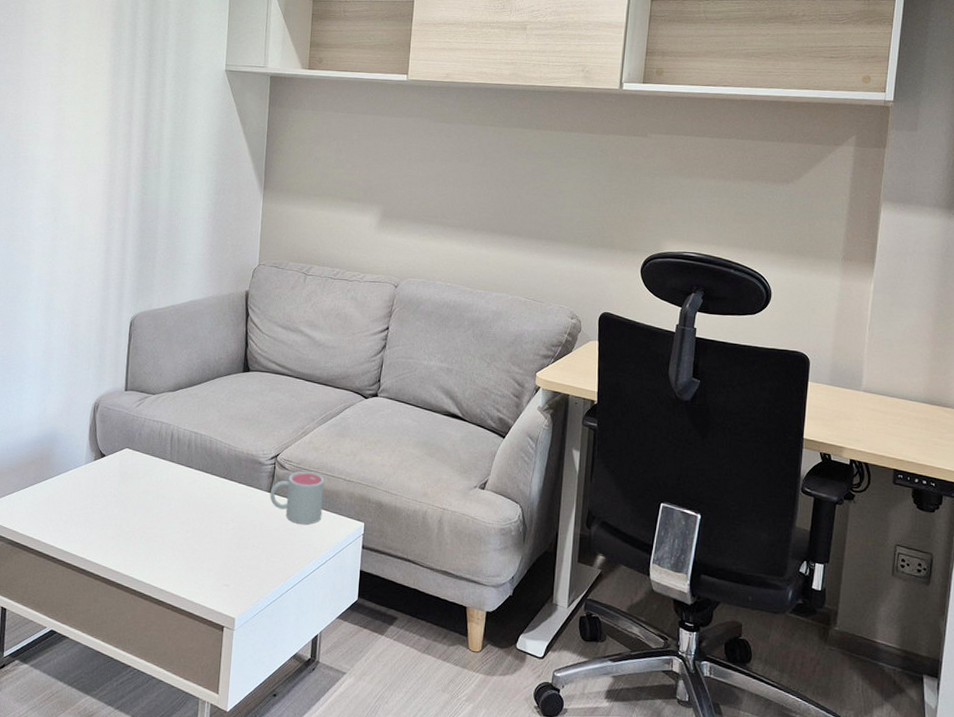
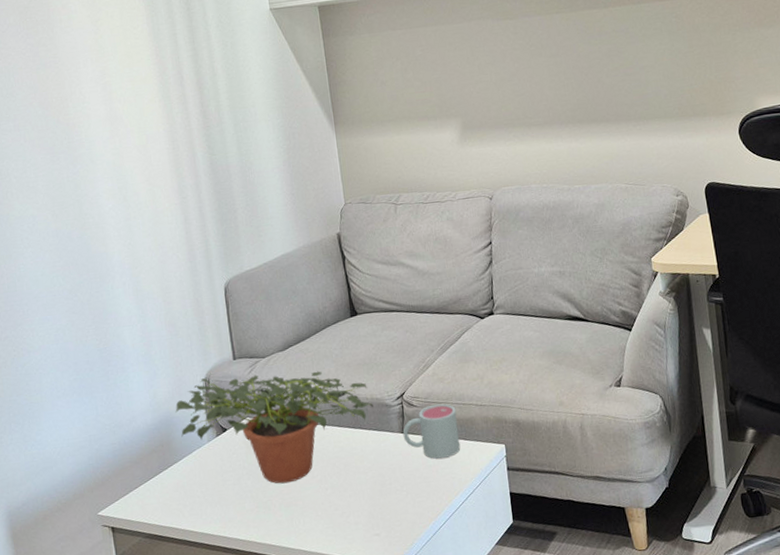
potted plant: none [60,402,248,519] -> present [175,371,373,484]

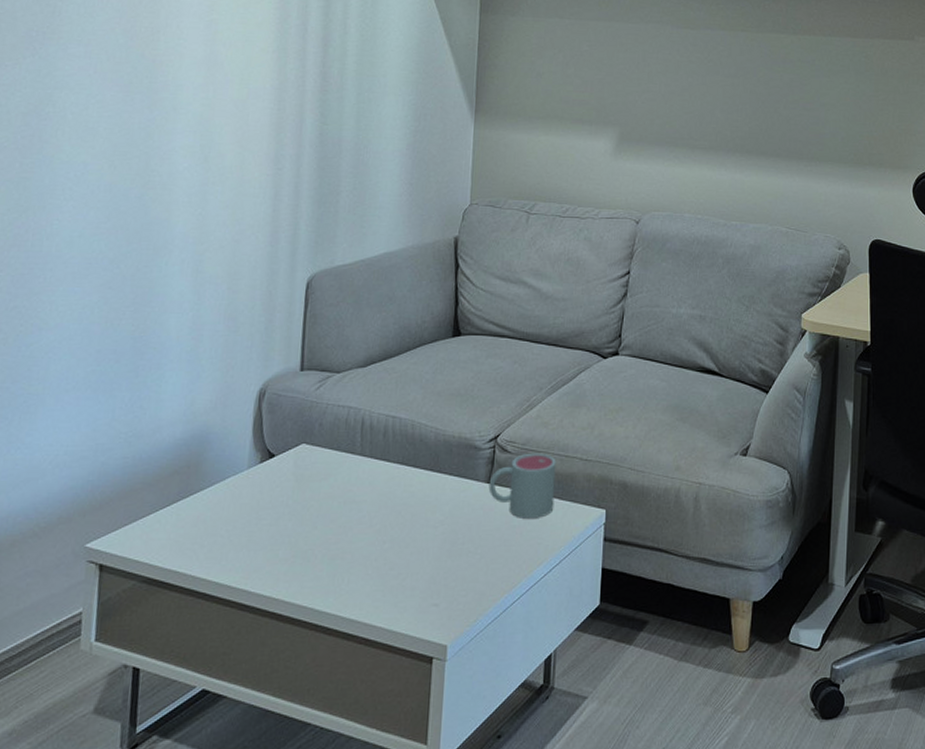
potted plant: present [175,371,373,484] -> none [214,389,460,530]

